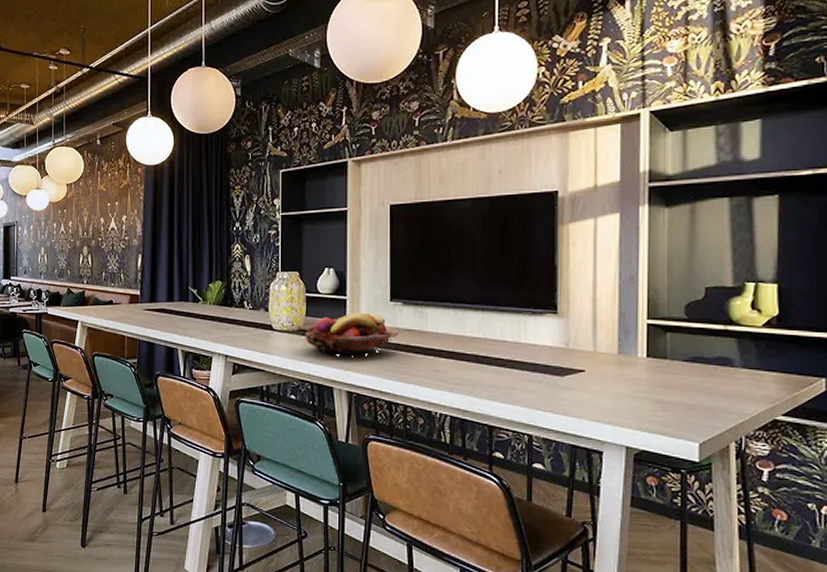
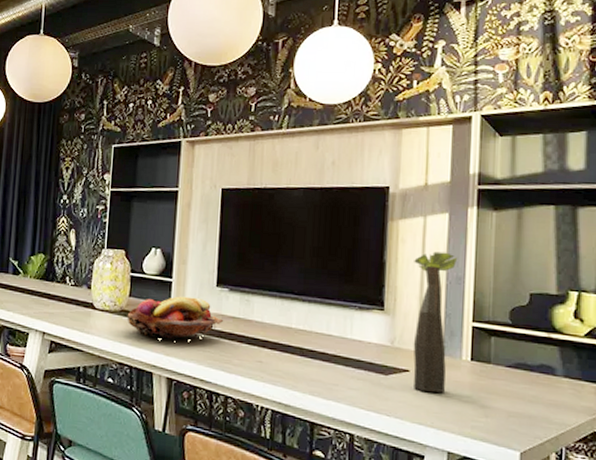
plant: none [586,252,631,391] -> present [413,251,458,393]

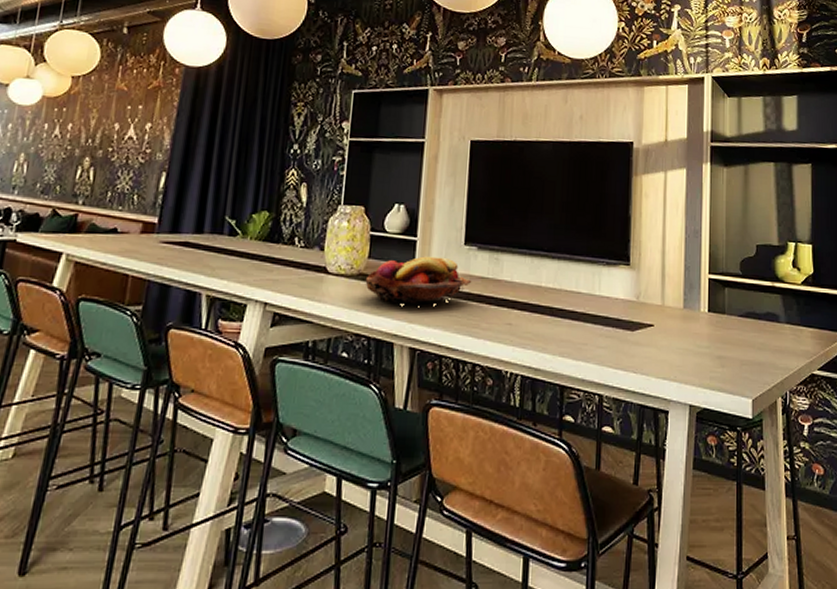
plant: present [413,251,458,393] -> none [656,206,695,347]

